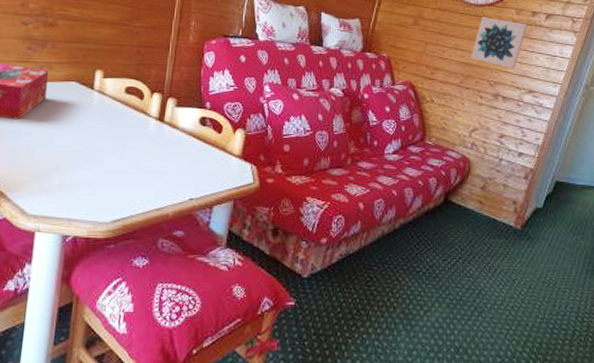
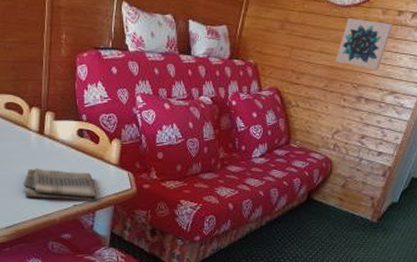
dish towel: none [136,156,217,195] -> present [23,168,98,201]

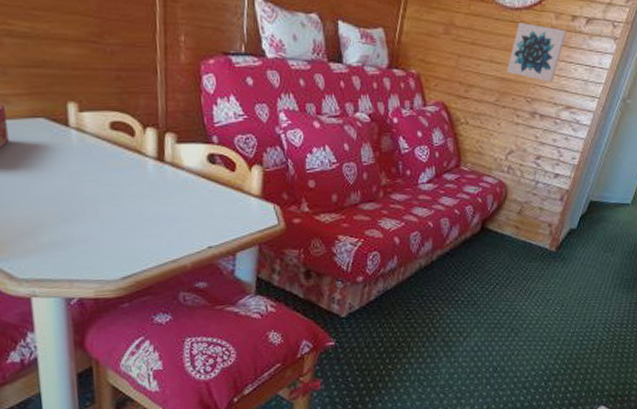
dish towel: present [23,168,98,201] -> none [140,203,238,242]

